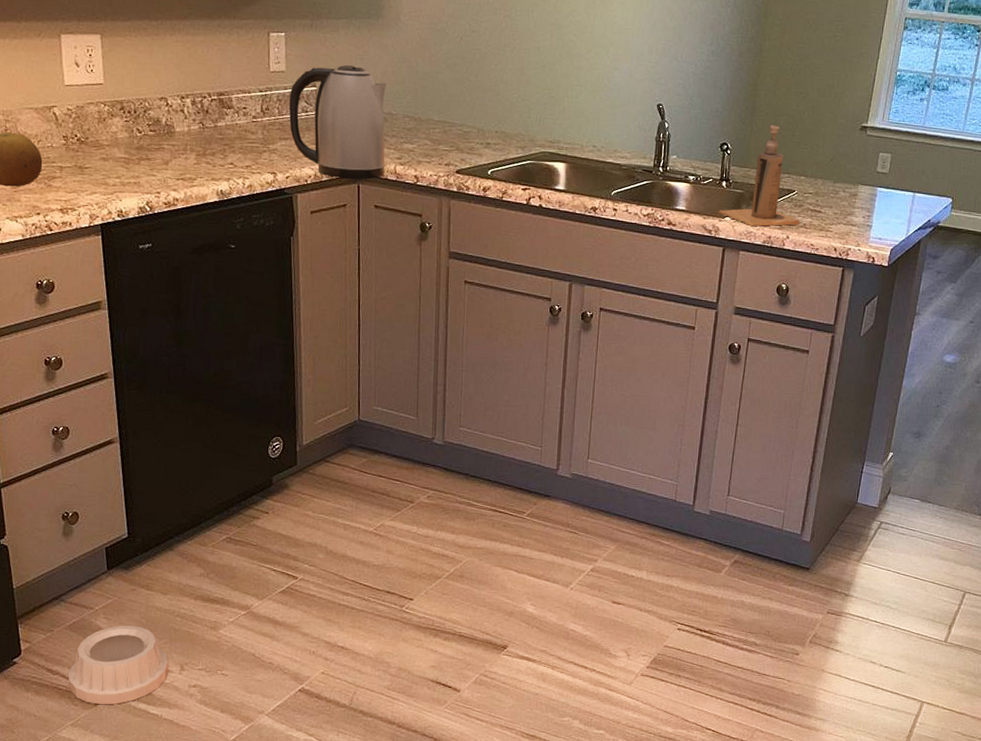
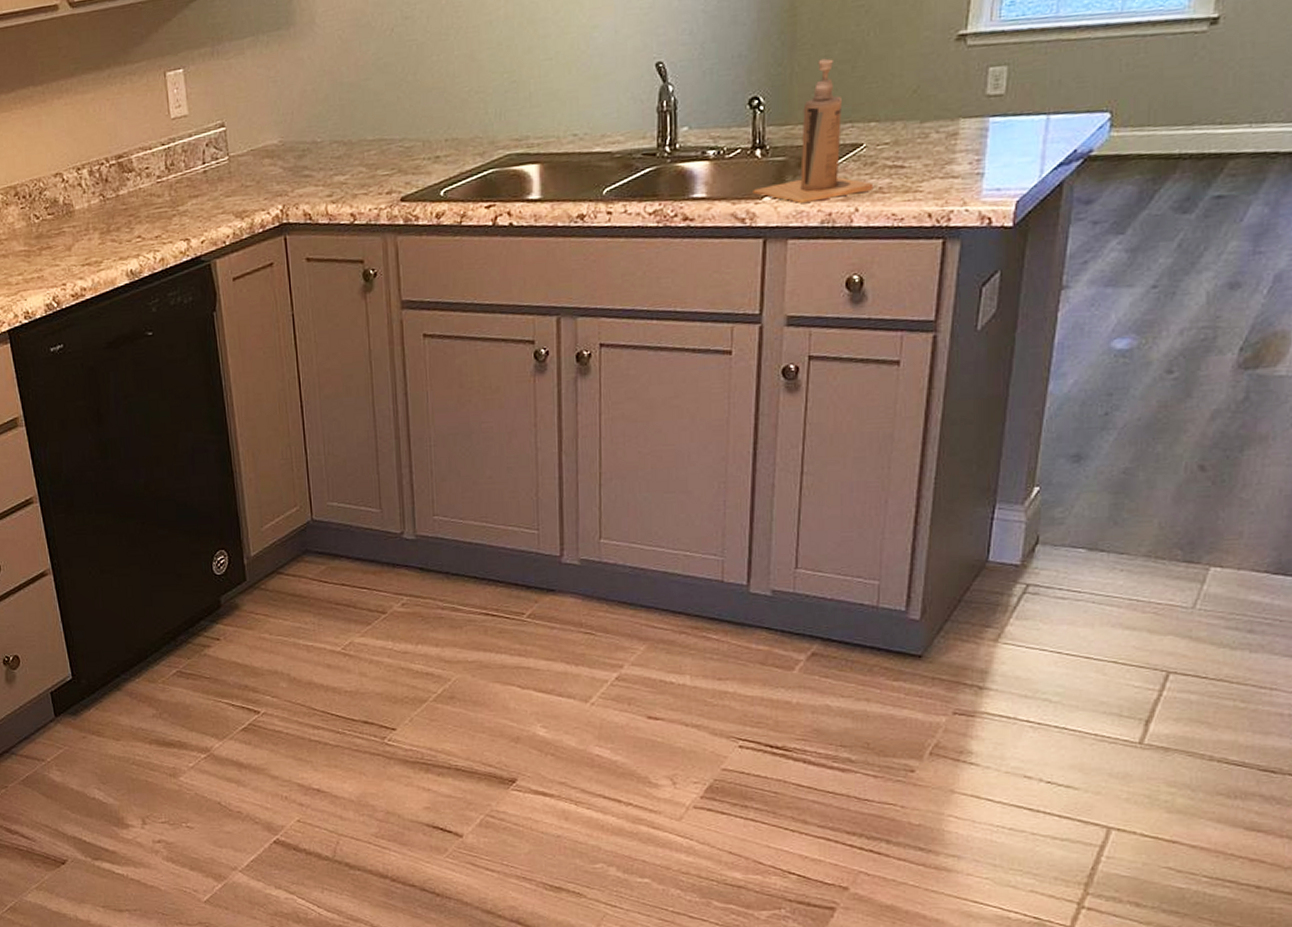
pet bowl: present [68,625,169,705] -> none [27,776,130,866]
kettle: present [288,64,386,180] -> none [195,91,315,233]

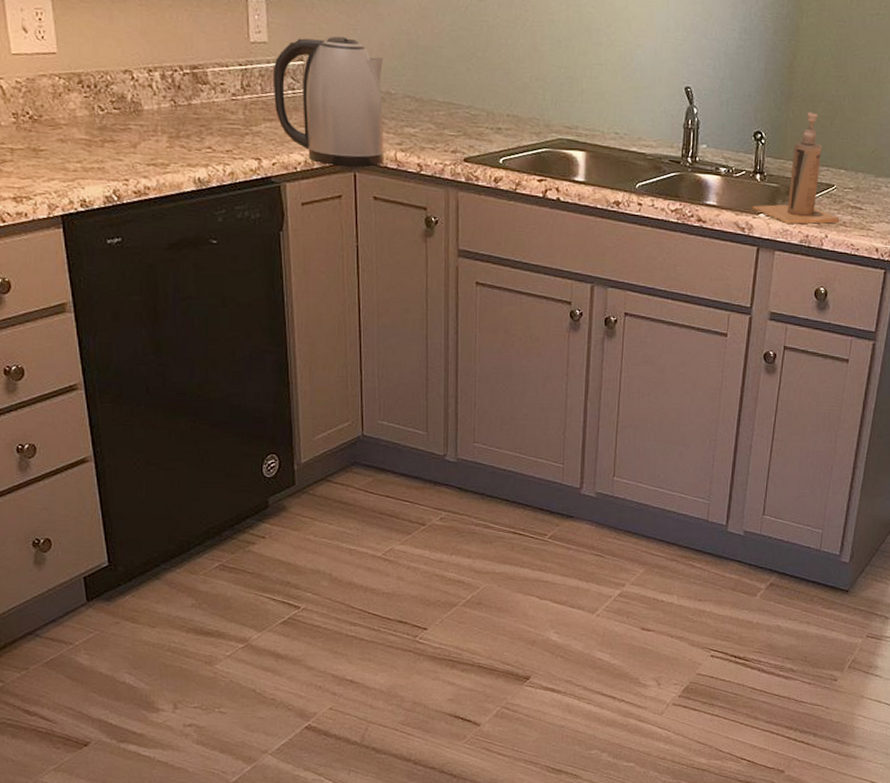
kettle: none [195,91,315,233] -> present [272,36,384,168]

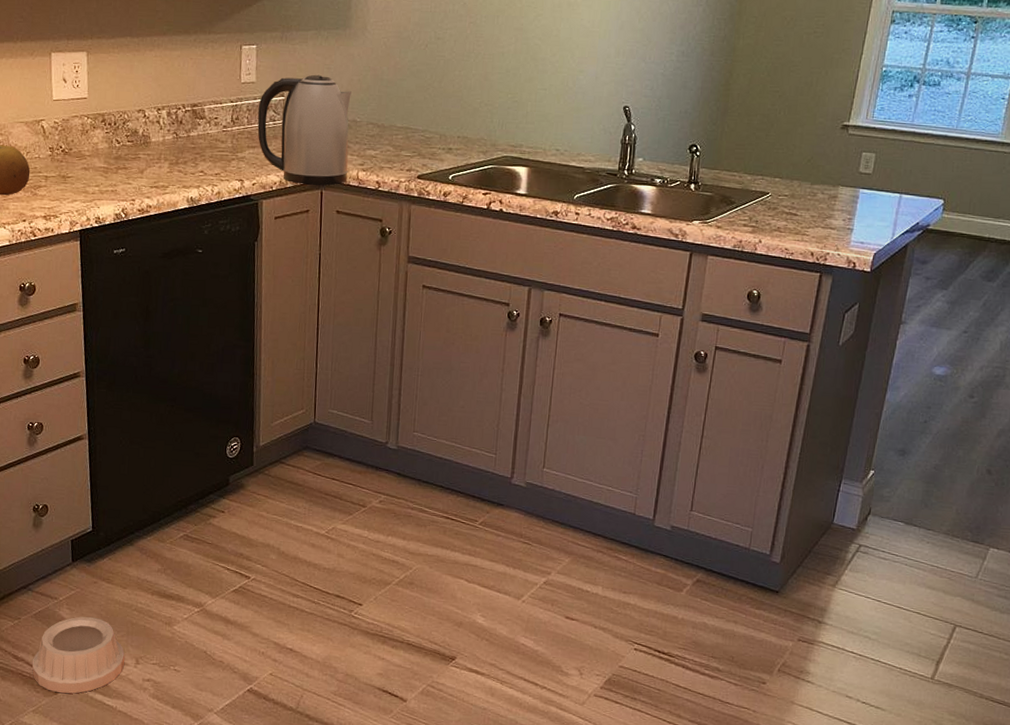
pet bowl: none [47,661,161,748] -> present [32,616,125,694]
soap dispenser: present [752,111,840,224] -> none [686,125,774,231]

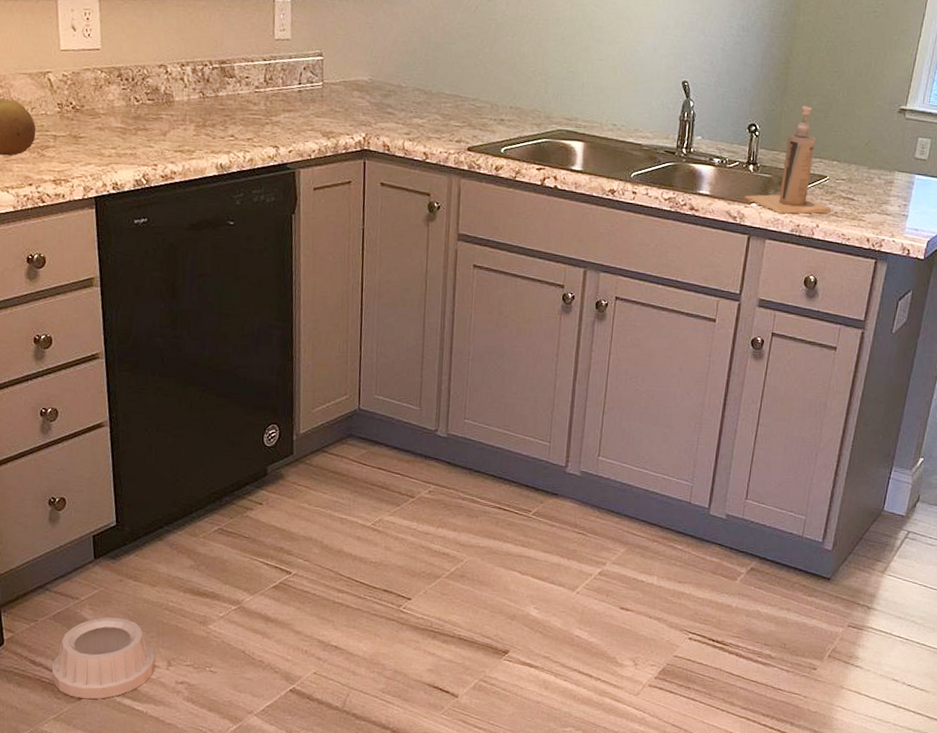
kettle: present [257,74,351,186] -> none [293,33,396,156]
soap dispenser: none [686,125,774,231] -> present [744,105,832,214]

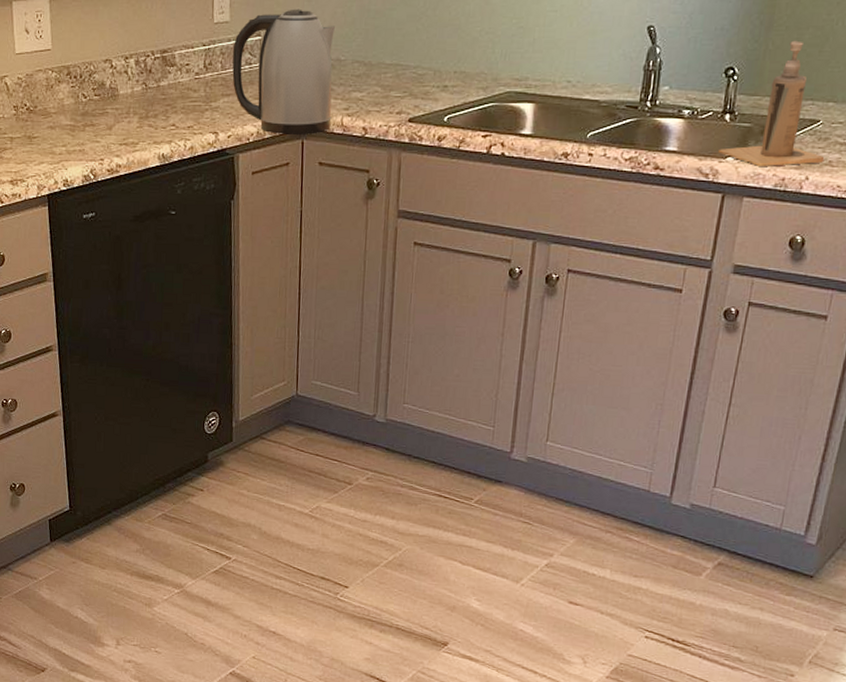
pet bowl: present [51,617,156,700] -> none [14,597,106,674]
kettle: none [293,33,396,156] -> present [232,9,335,135]

